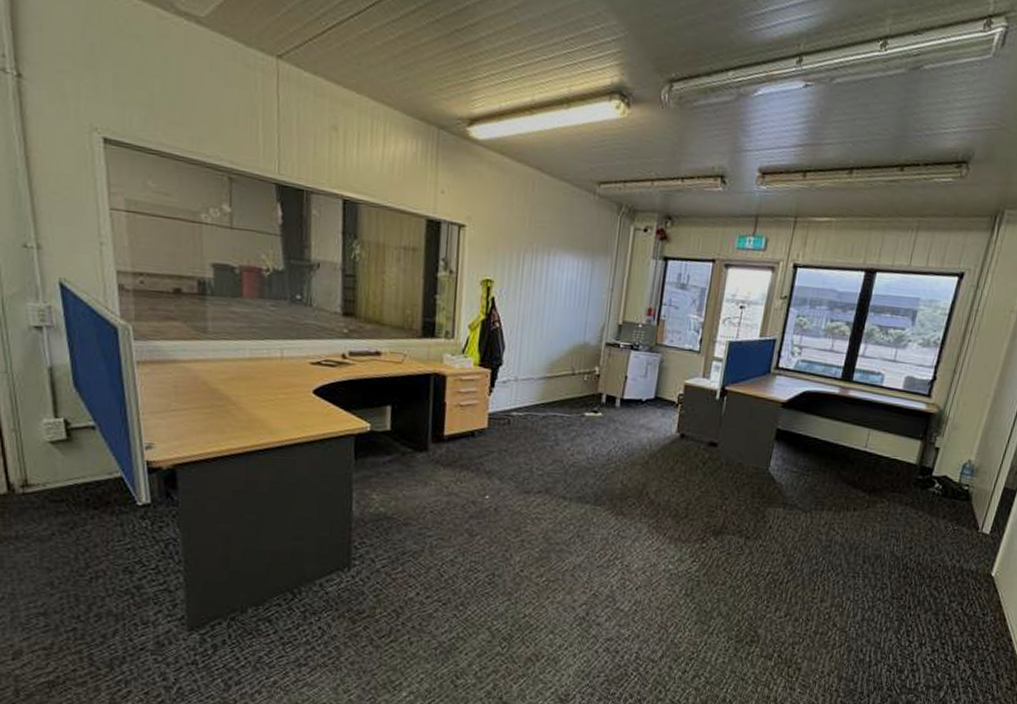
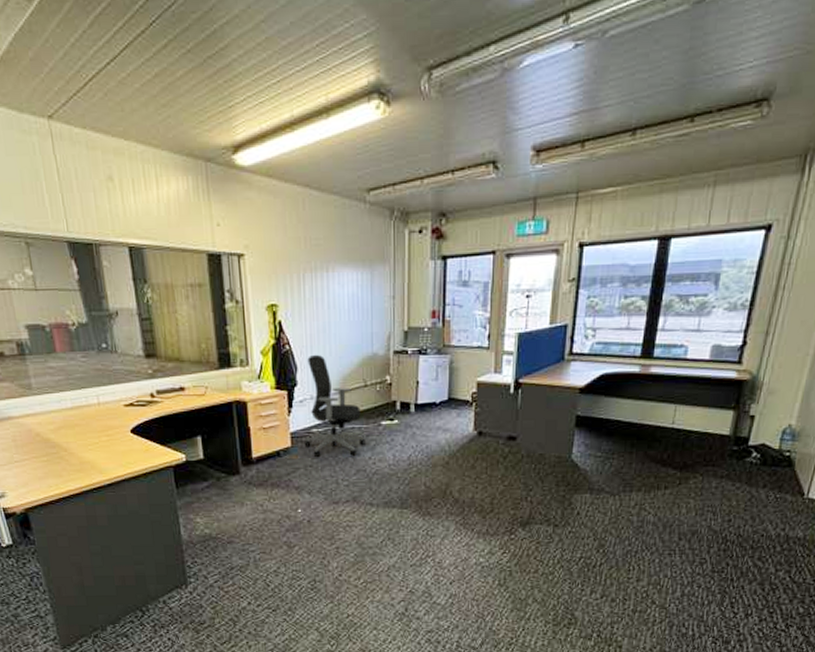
office chair: none [501,335,566,445] -> present [304,354,366,457]

